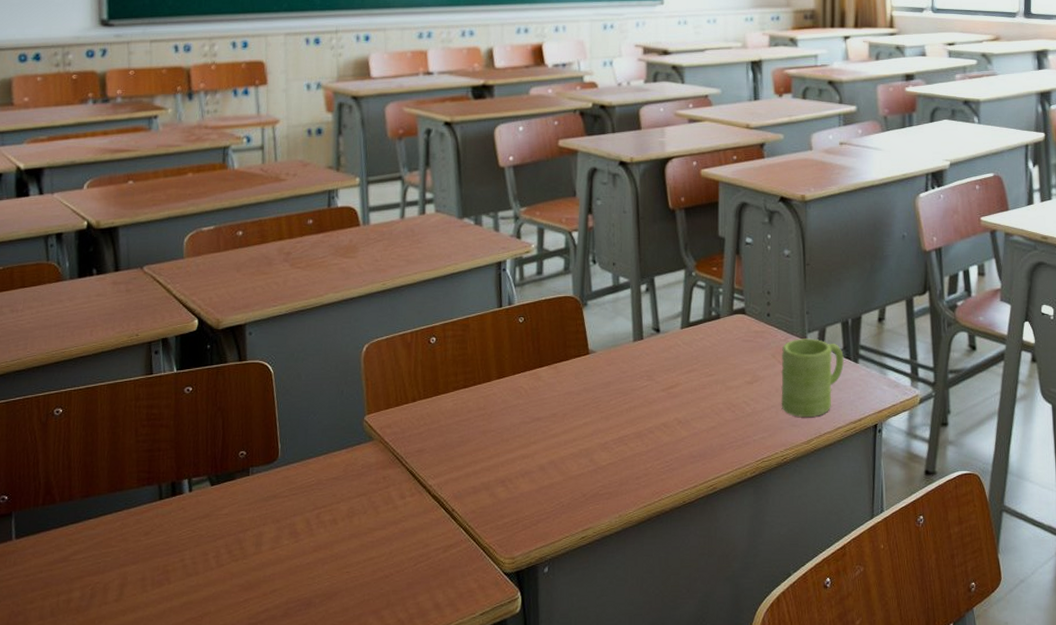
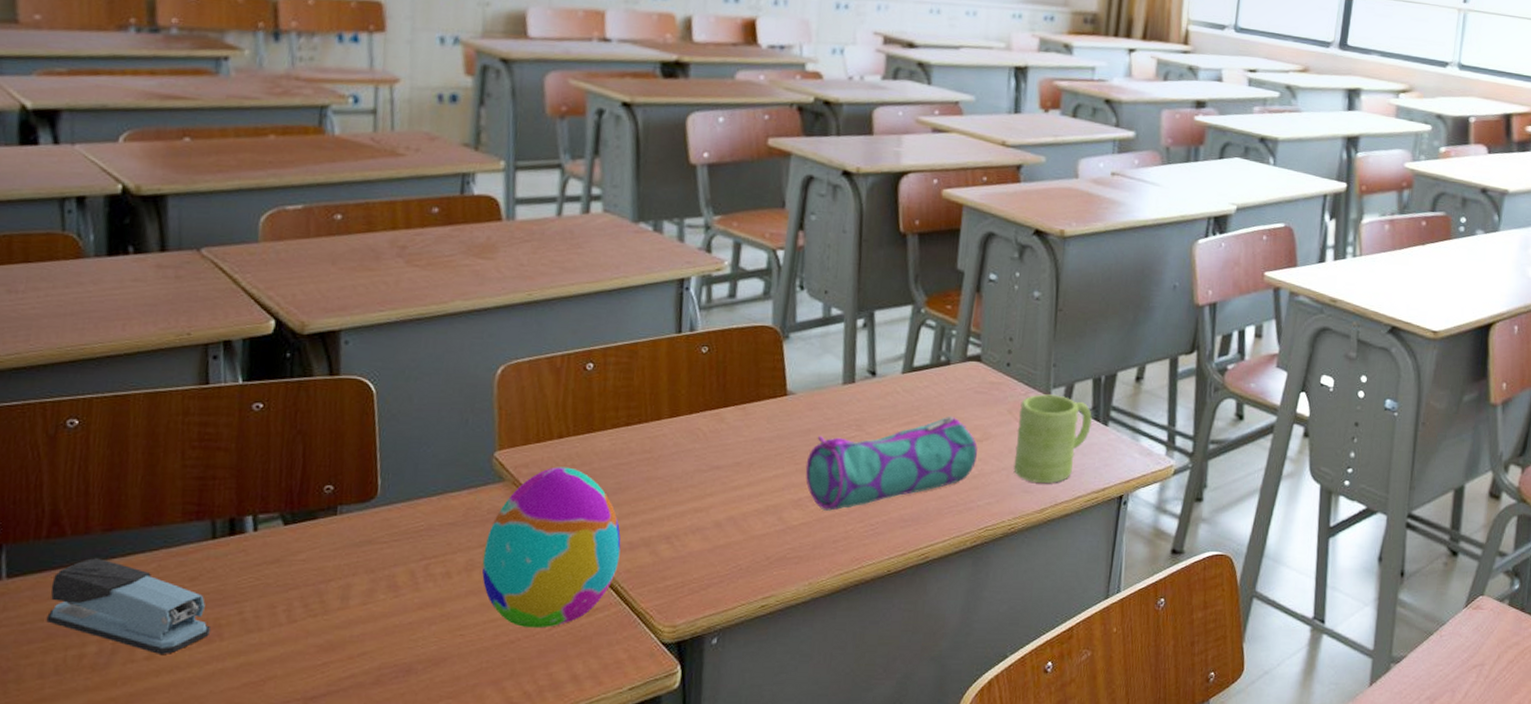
stapler: none [44,520,161,597] -> present [46,558,210,654]
decorative egg: none [360,425,466,563] -> present [481,467,621,627]
pencil case: none [609,362,750,451] -> present [805,415,978,511]

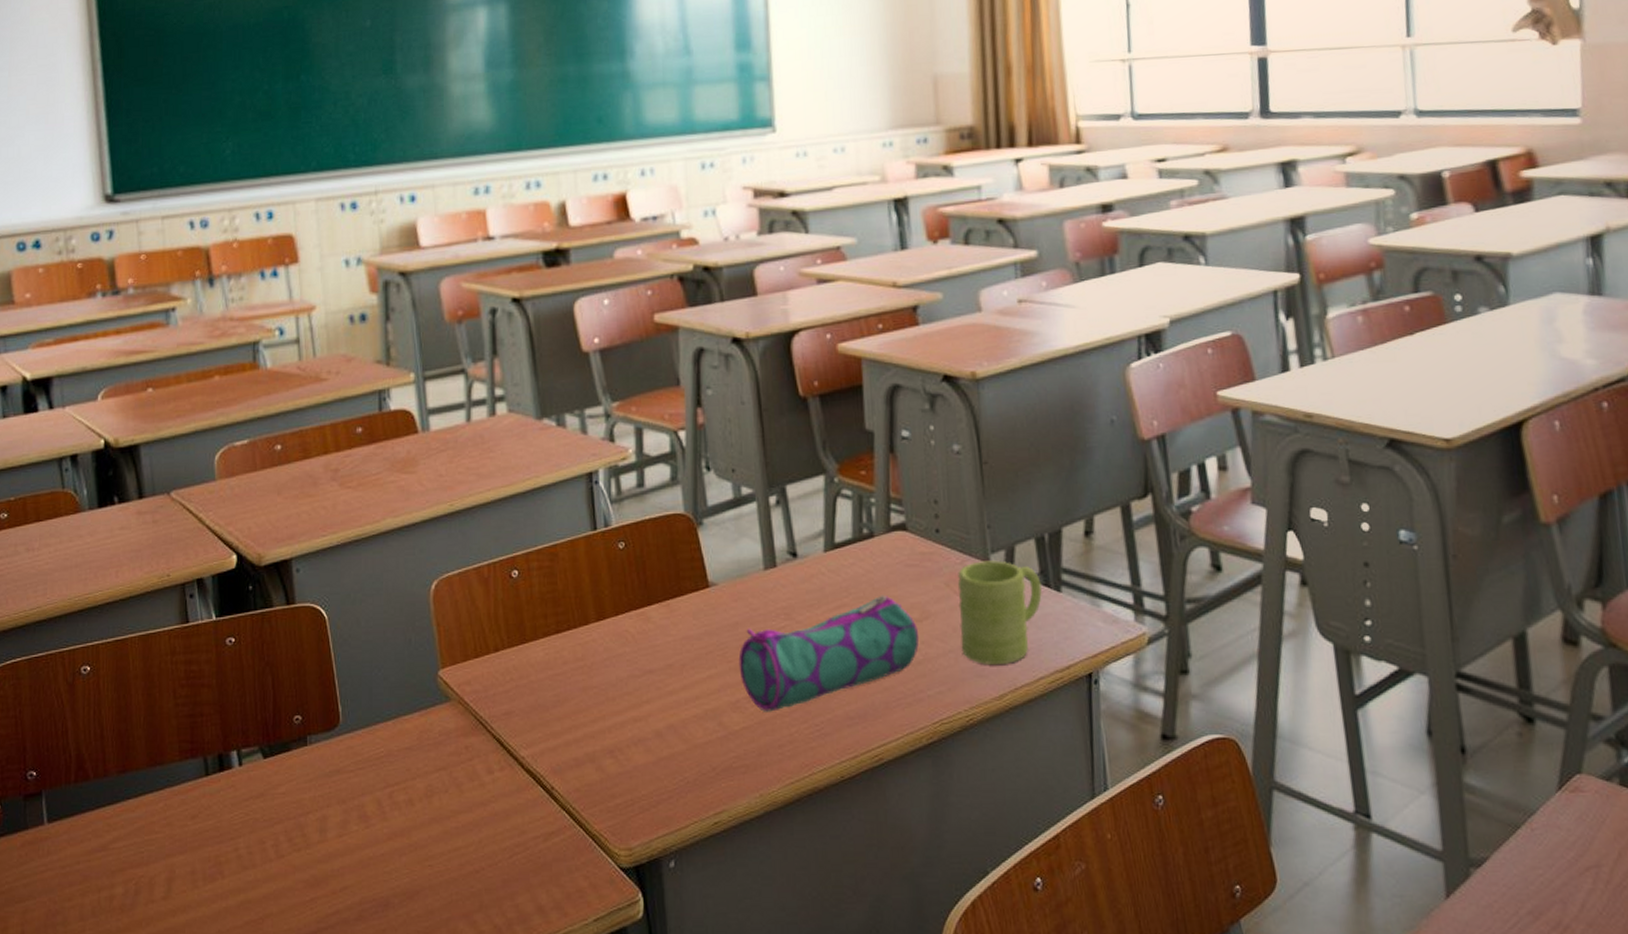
stapler: present [46,558,210,654] -> none [81,800,212,894]
decorative egg: present [481,467,621,627] -> none [440,681,568,855]

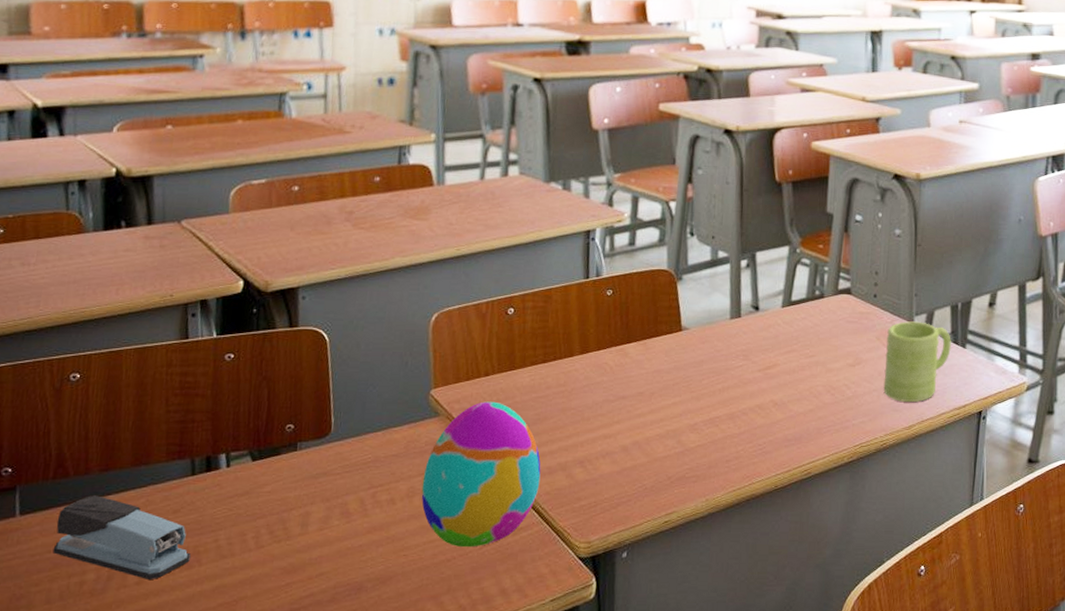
stapler: none [81,800,212,894] -> present [52,495,191,579]
decorative egg: none [440,681,568,855] -> present [421,401,541,546]
pencil case: present [738,595,919,712] -> none [700,344,851,433]

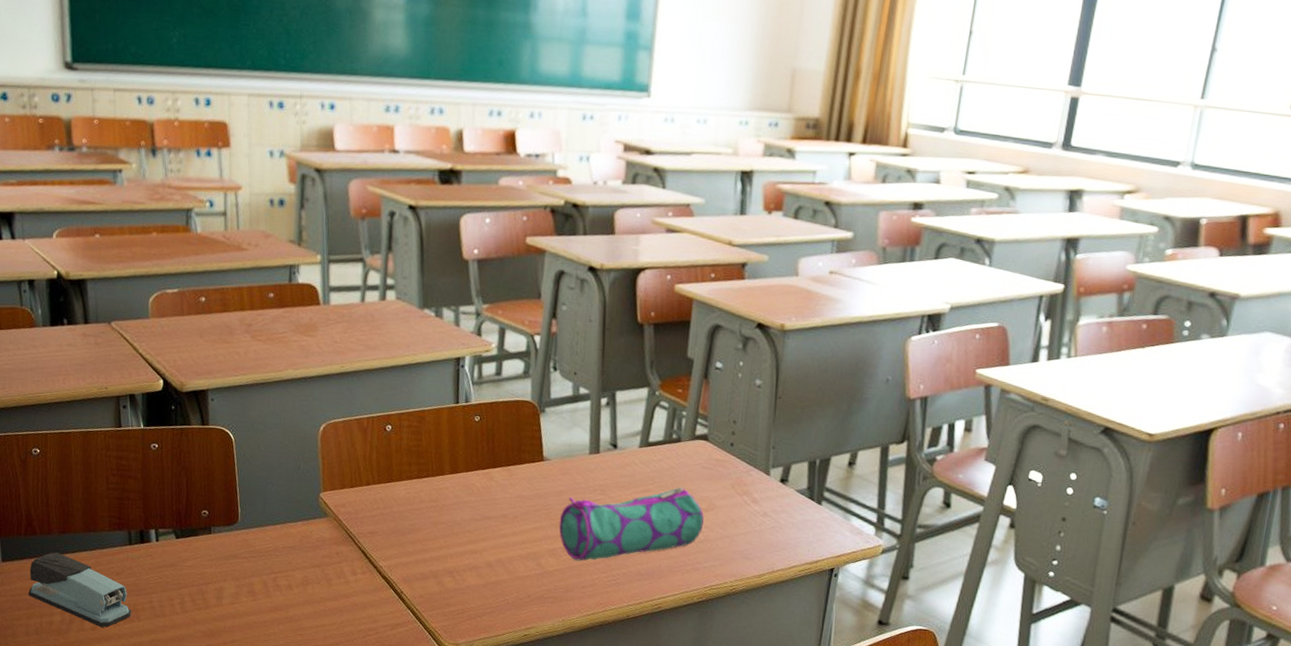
decorative egg: present [421,401,541,546] -> none [313,508,416,635]
pencil case: none [700,344,851,433] -> present [559,487,705,561]
mug: present [883,321,951,403] -> none [736,472,807,553]

